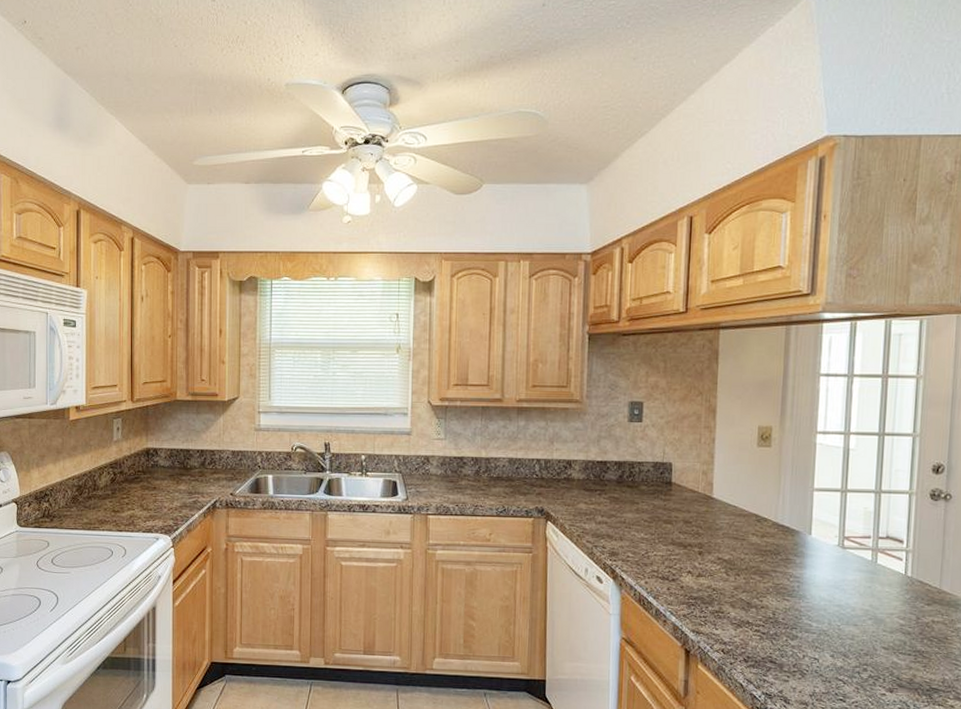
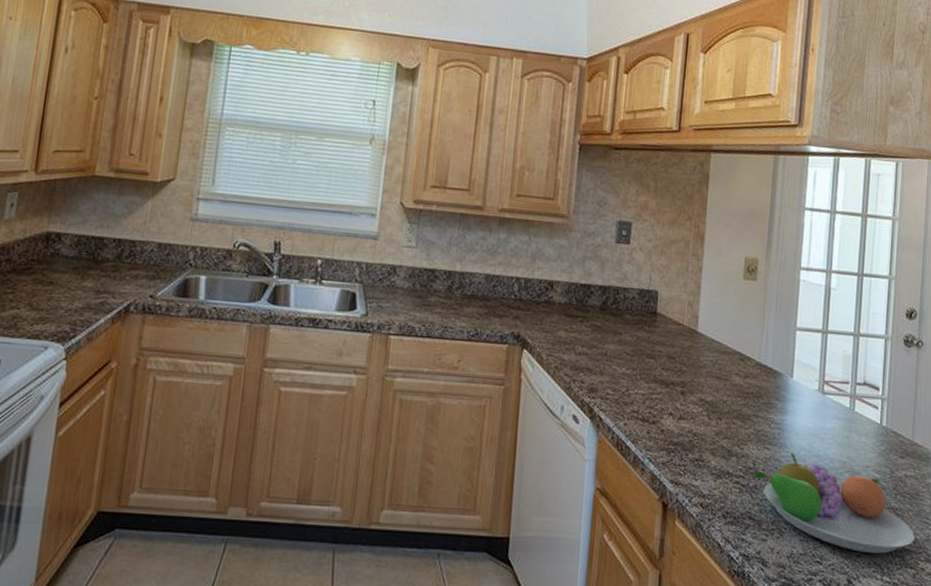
fruit bowl: none [774,603,943,693] -> present [753,453,915,554]

